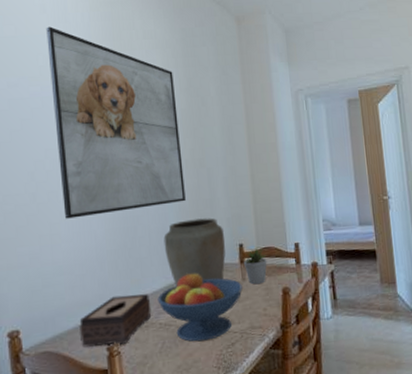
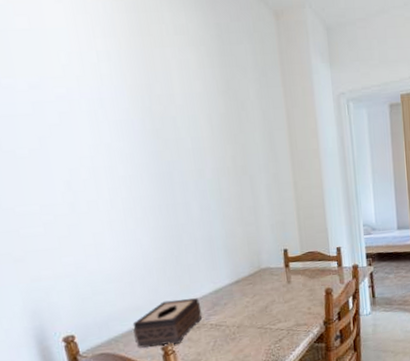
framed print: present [46,26,186,219] -> none [64,18,230,228]
fruit bowl: present [157,272,243,342] -> none [207,277,288,339]
vase: present [163,217,226,287] -> none [209,224,271,291]
potted plant: present [243,247,267,285] -> none [288,251,311,287]

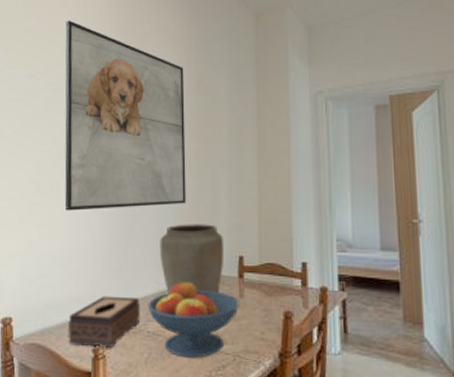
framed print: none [64,18,230,228] -> present [64,20,186,211]
fruit bowl: none [207,277,288,339] -> present [148,280,239,358]
vase: none [209,224,271,291] -> present [159,224,223,294]

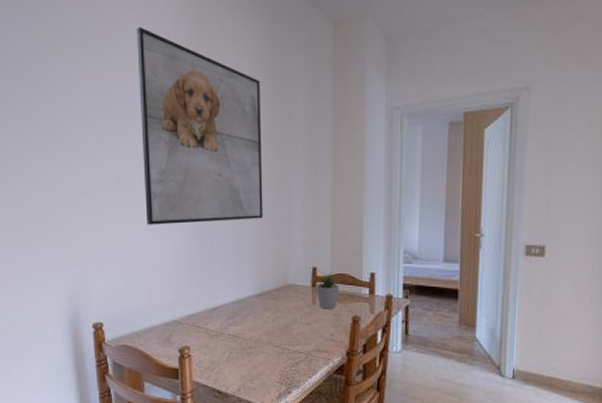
tissue box: present [68,296,141,348] -> none [155,303,222,348]
fruit bowl: present [148,280,239,358] -> none [228,289,312,357]
vase: present [159,224,223,294] -> none [238,237,298,302]
potted plant: none [242,261,269,304] -> present [315,272,340,310]

